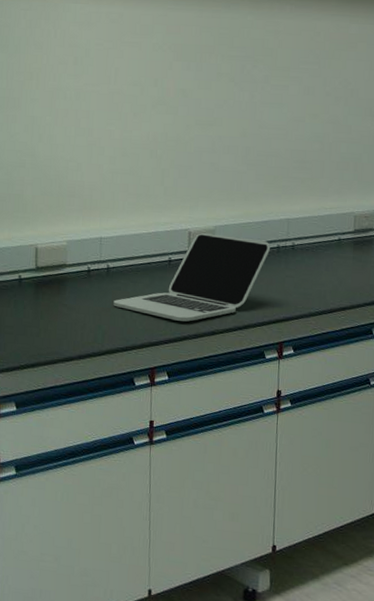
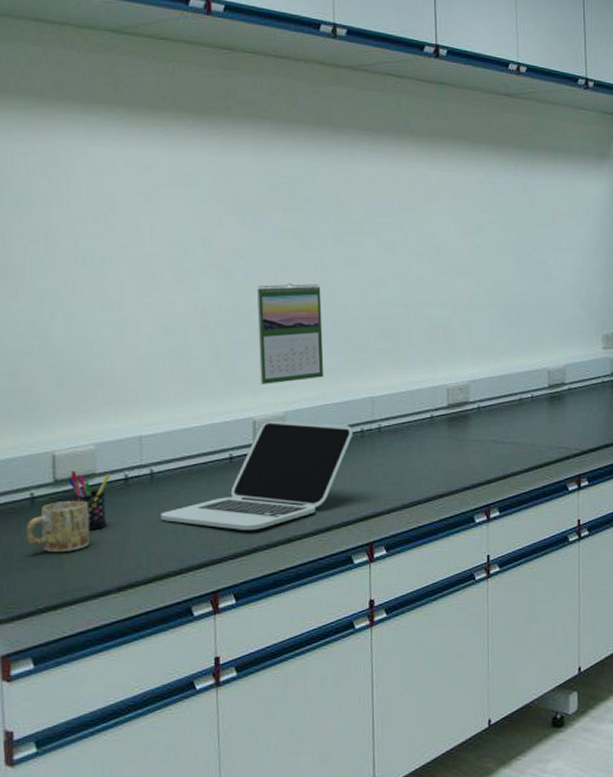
mug: none [14,283,61,324] -> present [25,500,90,552]
pen holder: none [46,260,78,309] -> present [68,470,111,530]
calendar: none [196,118,250,203] -> present [256,282,324,384]

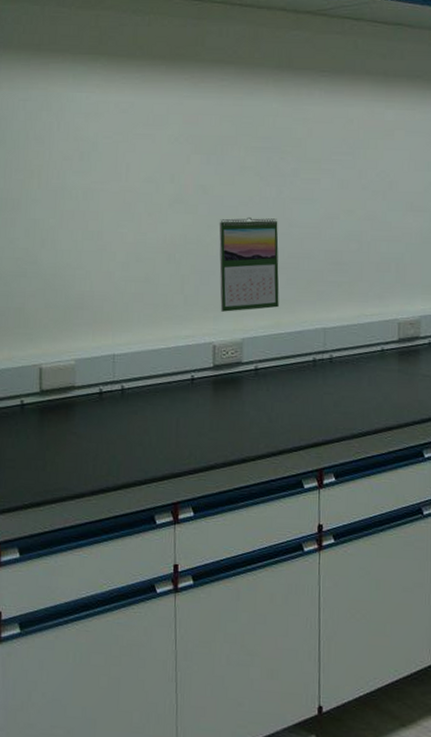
mug: present [25,500,90,552] -> none [16,409,69,455]
pen holder: present [68,470,111,530] -> none [52,382,88,437]
laptop: present [161,421,352,530] -> none [129,346,305,448]

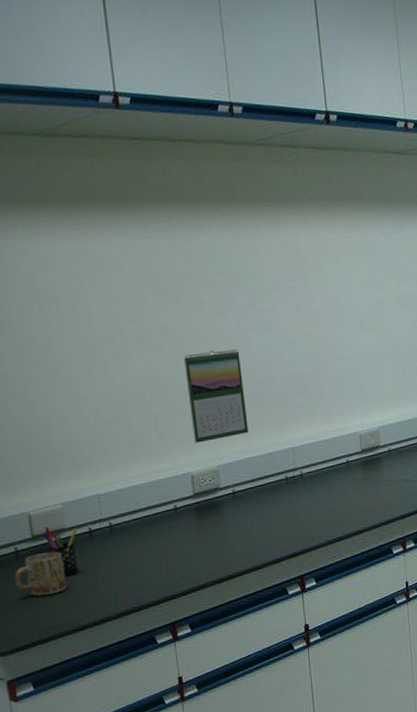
mug: none [16,409,69,455] -> present [14,551,67,596]
pen holder: none [52,382,88,437] -> present [43,527,78,576]

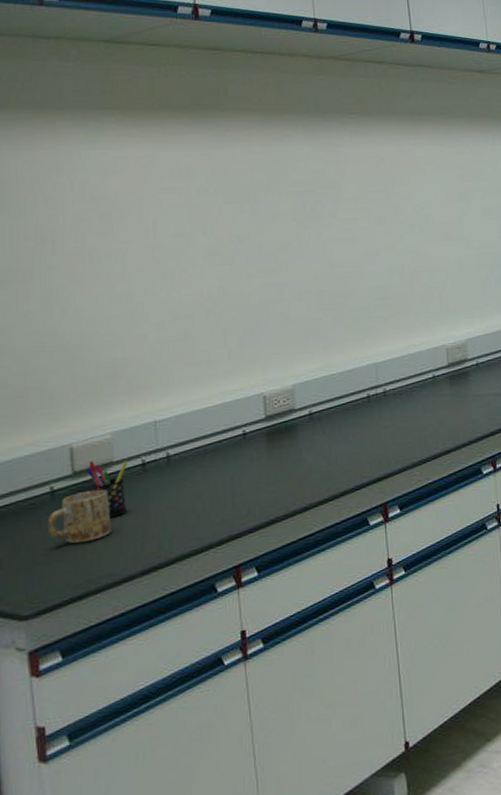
calendar: present [183,349,249,443] -> none [258,261,328,361]

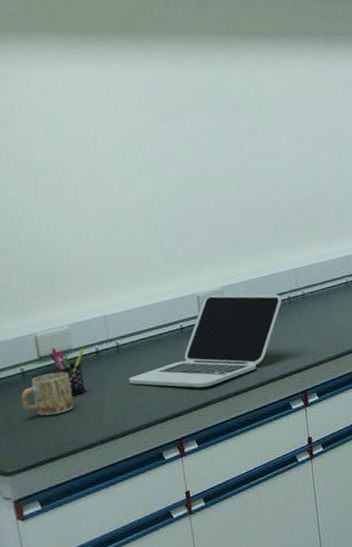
laptop: none [179,391,360,504] -> present [129,293,281,388]

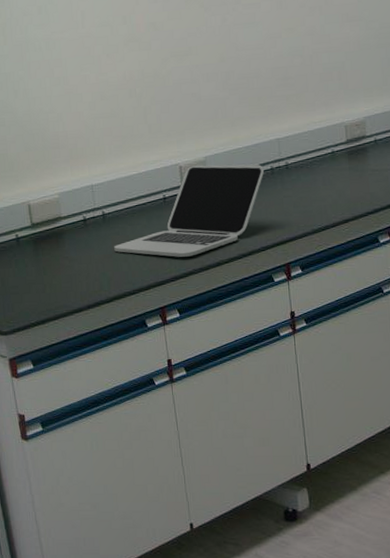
mug: present [20,372,74,416] -> none [15,238,63,279]
pen holder: present [50,348,86,395] -> none [42,215,74,261]

